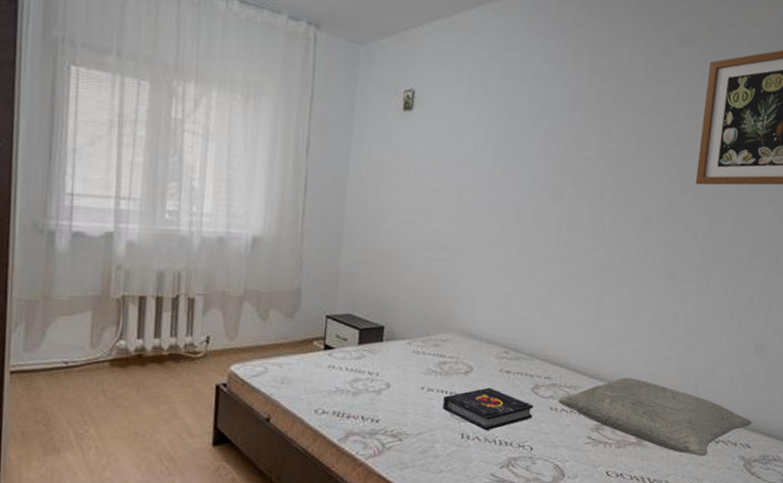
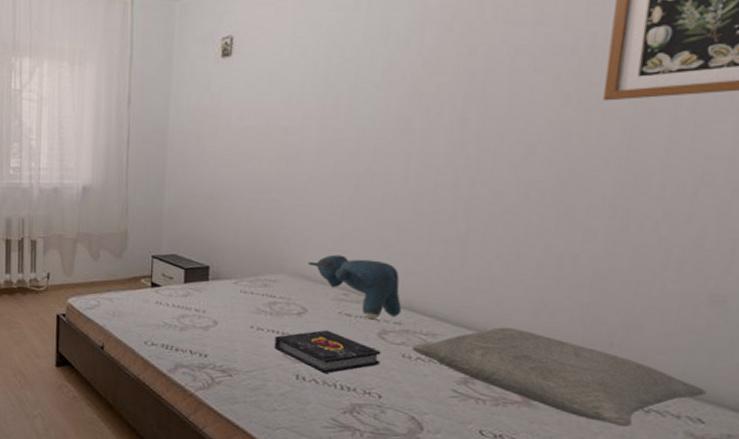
teddy bear: none [475,313,551,376] -> present [308,254,401,320]

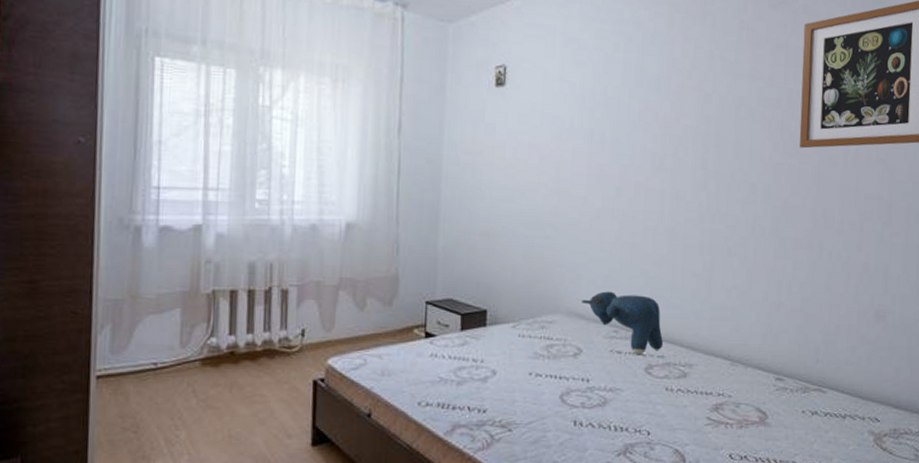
book: present [274,330,382,374] -> none [552,370,648,416]
pillow: present [412,327,707,427] -> none [673,353,879,433]

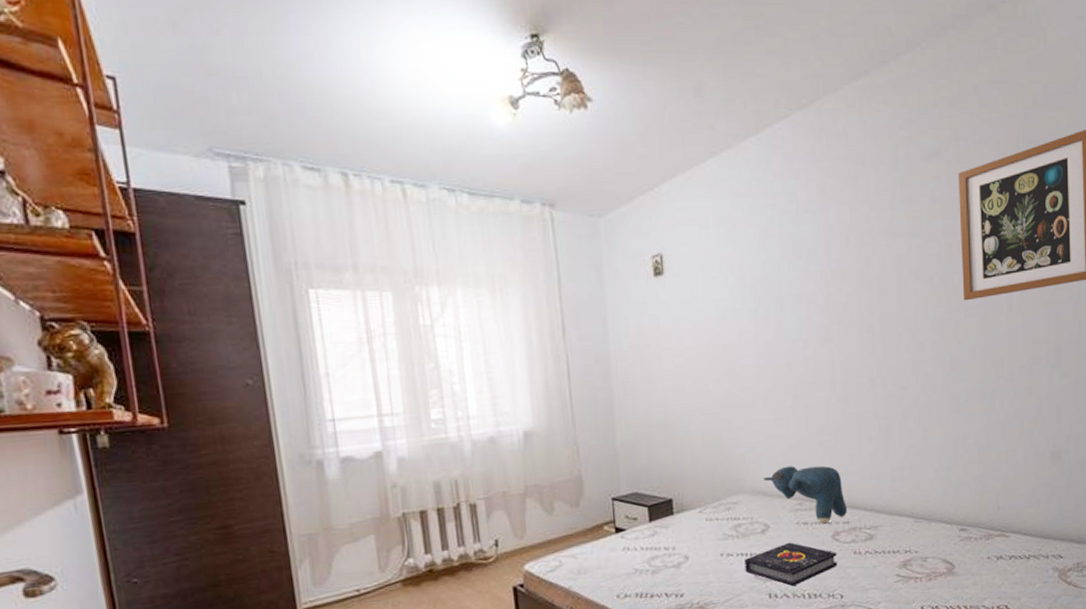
book: none [552,370,648,416] -> present [744,542,838,587]

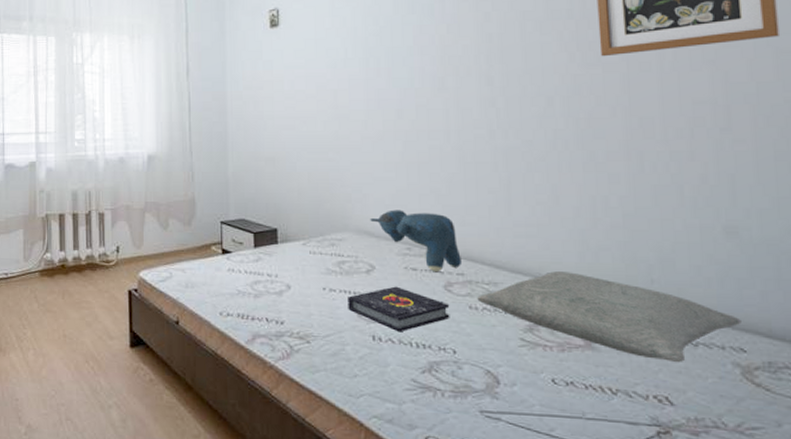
pillow: none [861,507,1060,575] -> present [477,271,741,362]

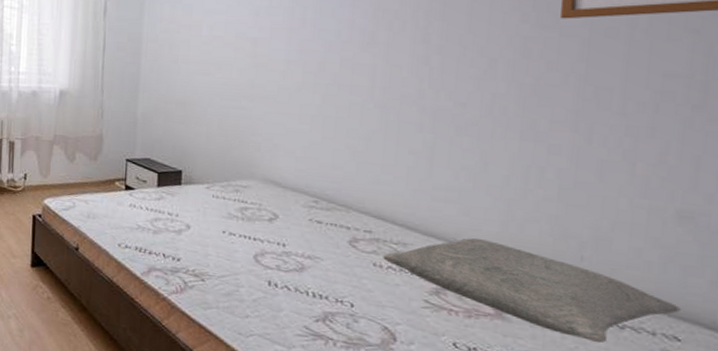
book: present [348,286,450,333] -> none [246,236,353,281]
teddy bear: present [370,210,461,272] -> none [278,162,371,228]

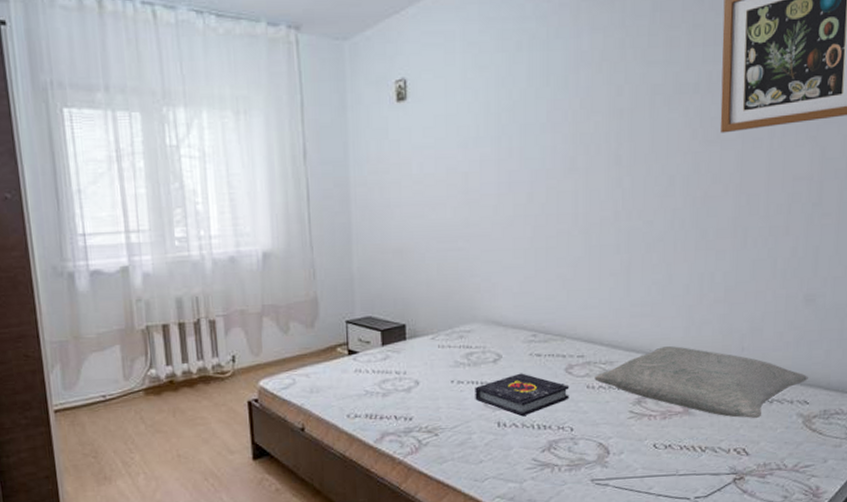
book: none [246,236,353,281] -> present [475,373,570,417]

